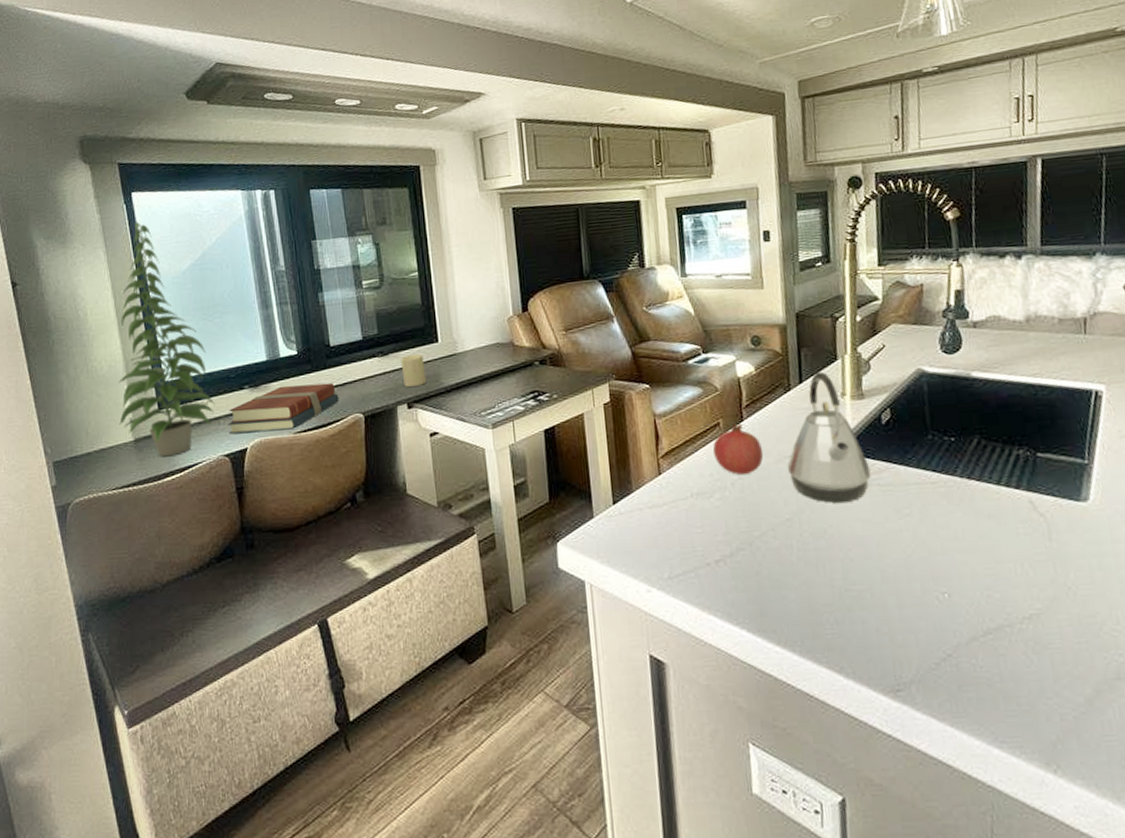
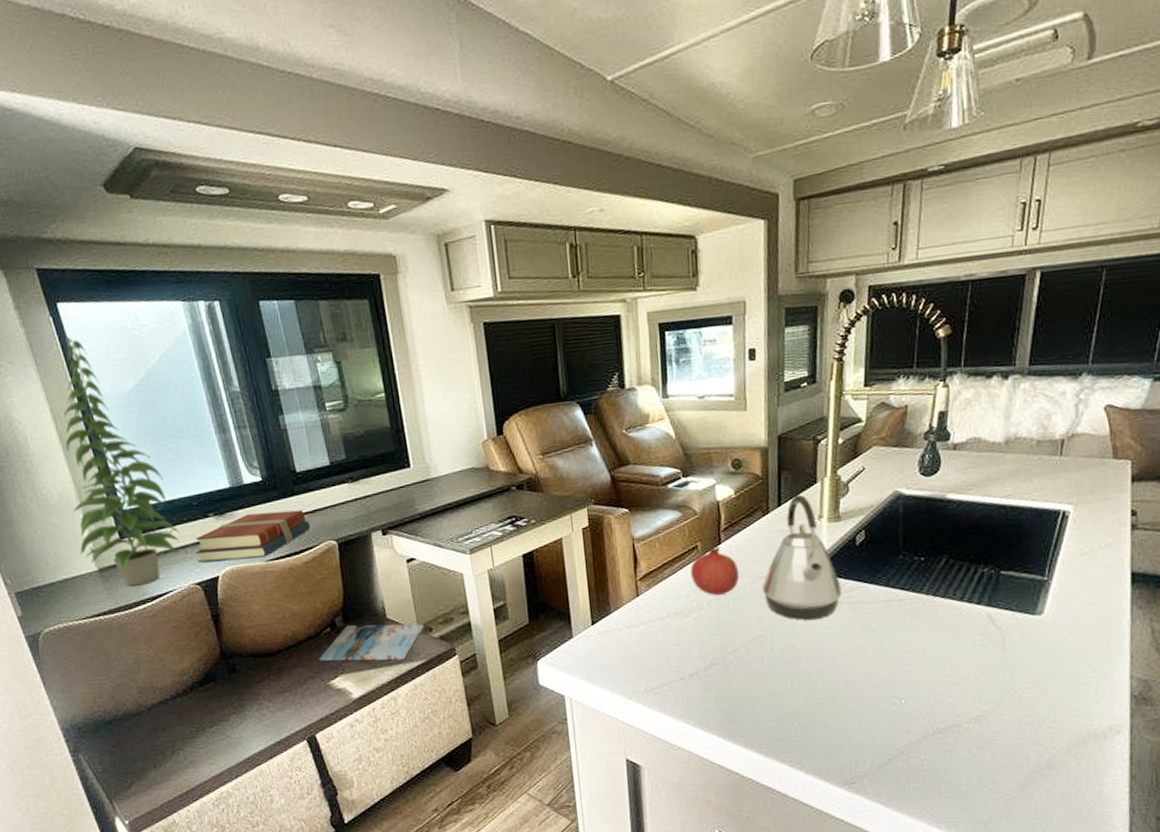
magazine: none [337,499,443,539] -> present [319,623,424,662]
candle: present [401,354,427,387] -> none [372,480,400,513]

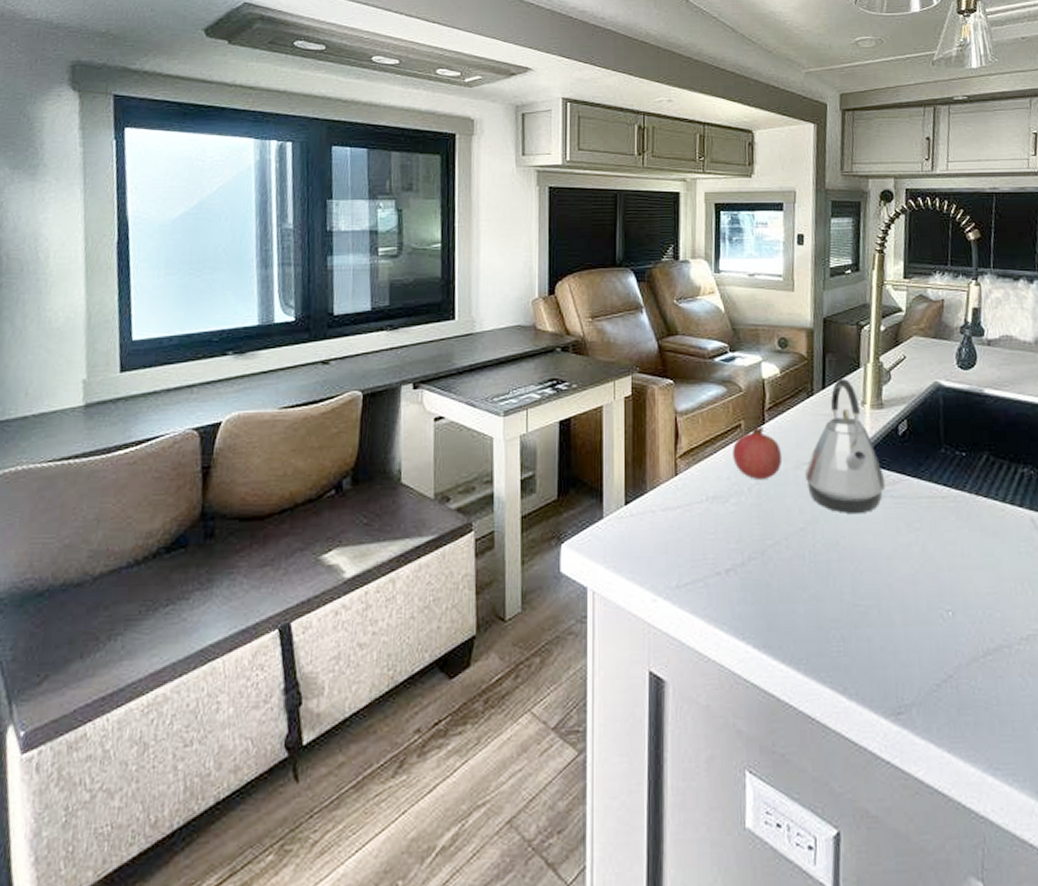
plant: present [62,336,179,586] -> none [69,159,190,427]
books: present [195,509,311,563] -> none [202,354,337,406]
magazine: present [319,623,424,662] -> none [315,488,441,534]

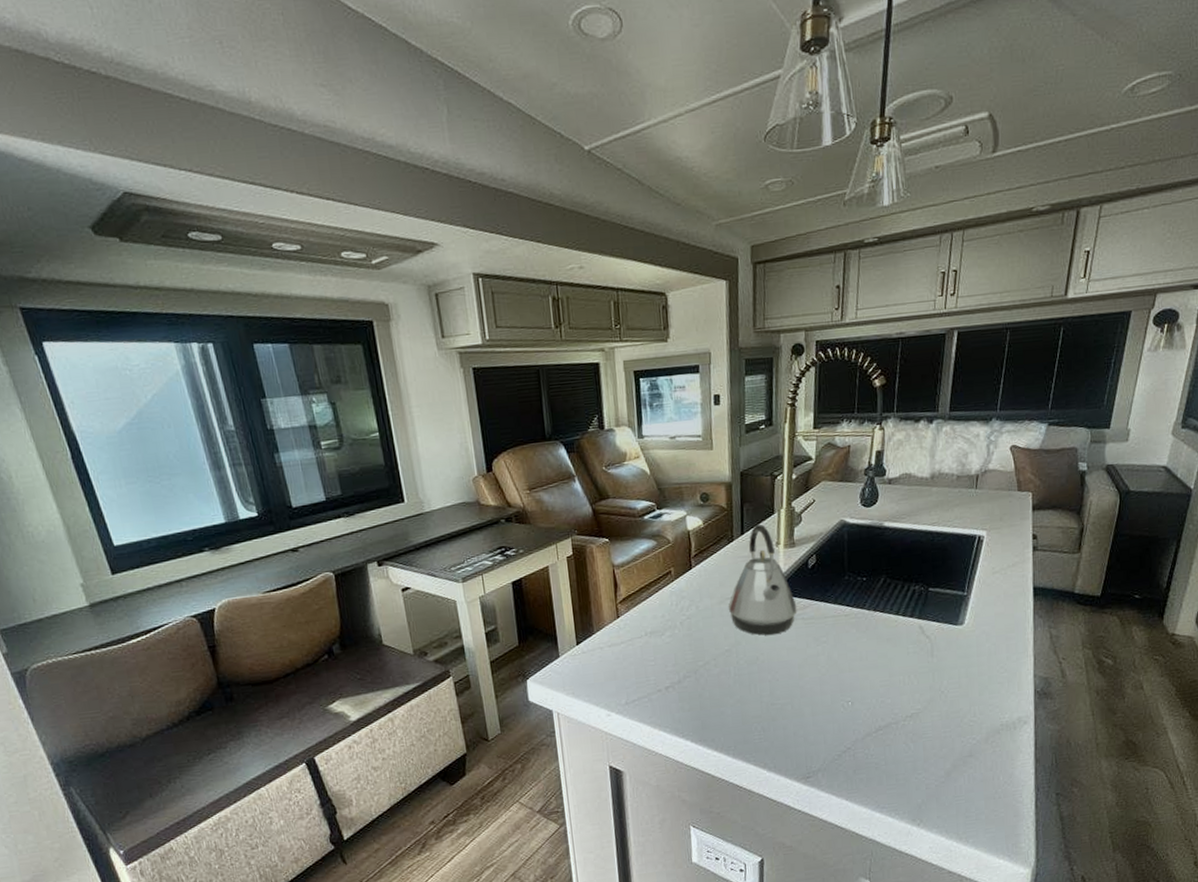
fruit: present [733,426,783,479] -> none [665,570,709,615]

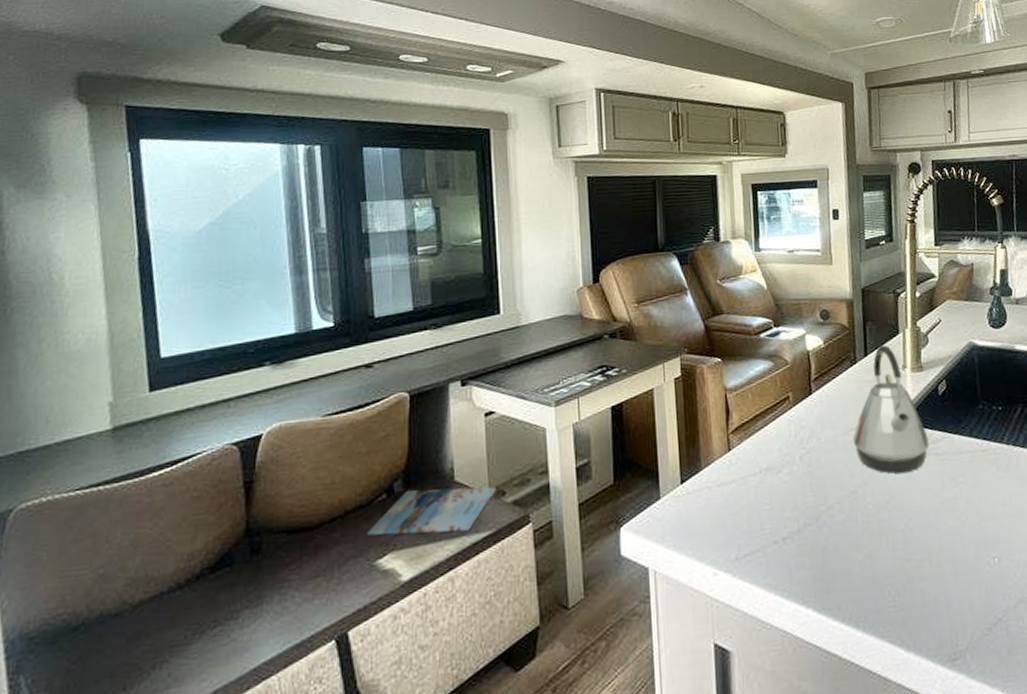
magazine: none [317,648,419,687] -> present [367,486,496,536]

